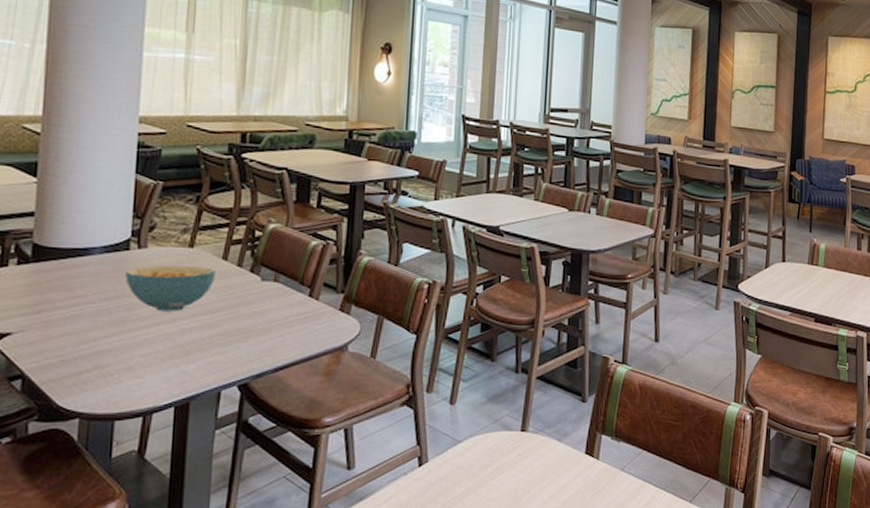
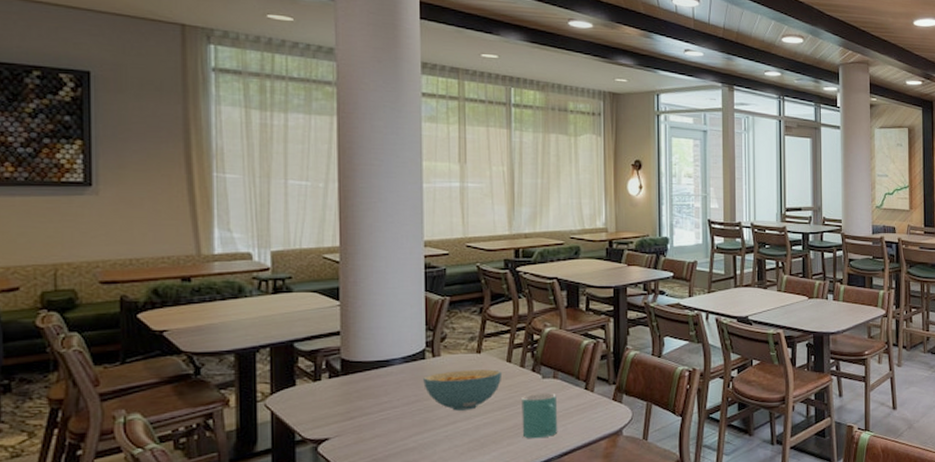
mug: none [233,298,276,349] -> present [521,393,558,439]

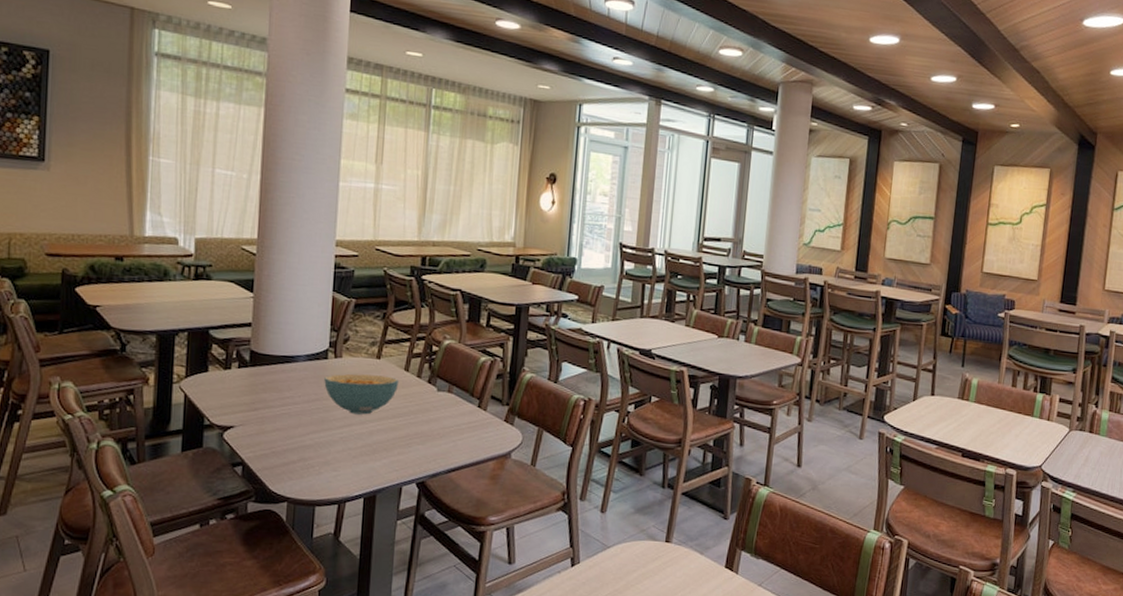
mug: present [521,393,558,439] -> none [413,406,450,452]

